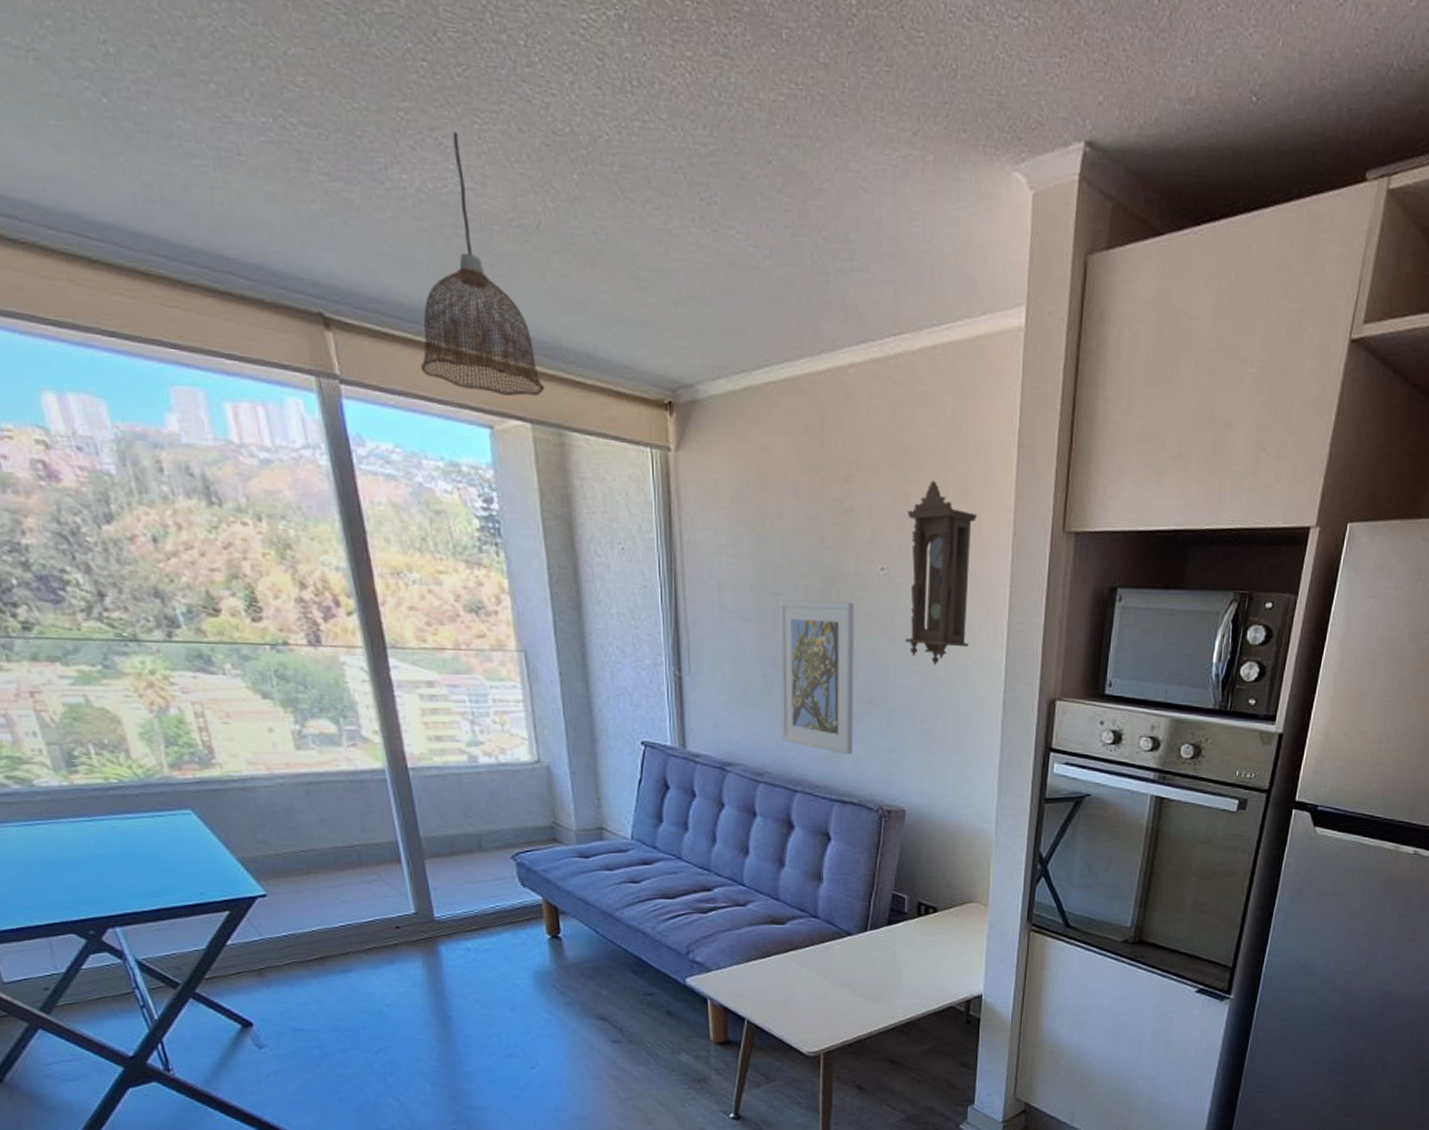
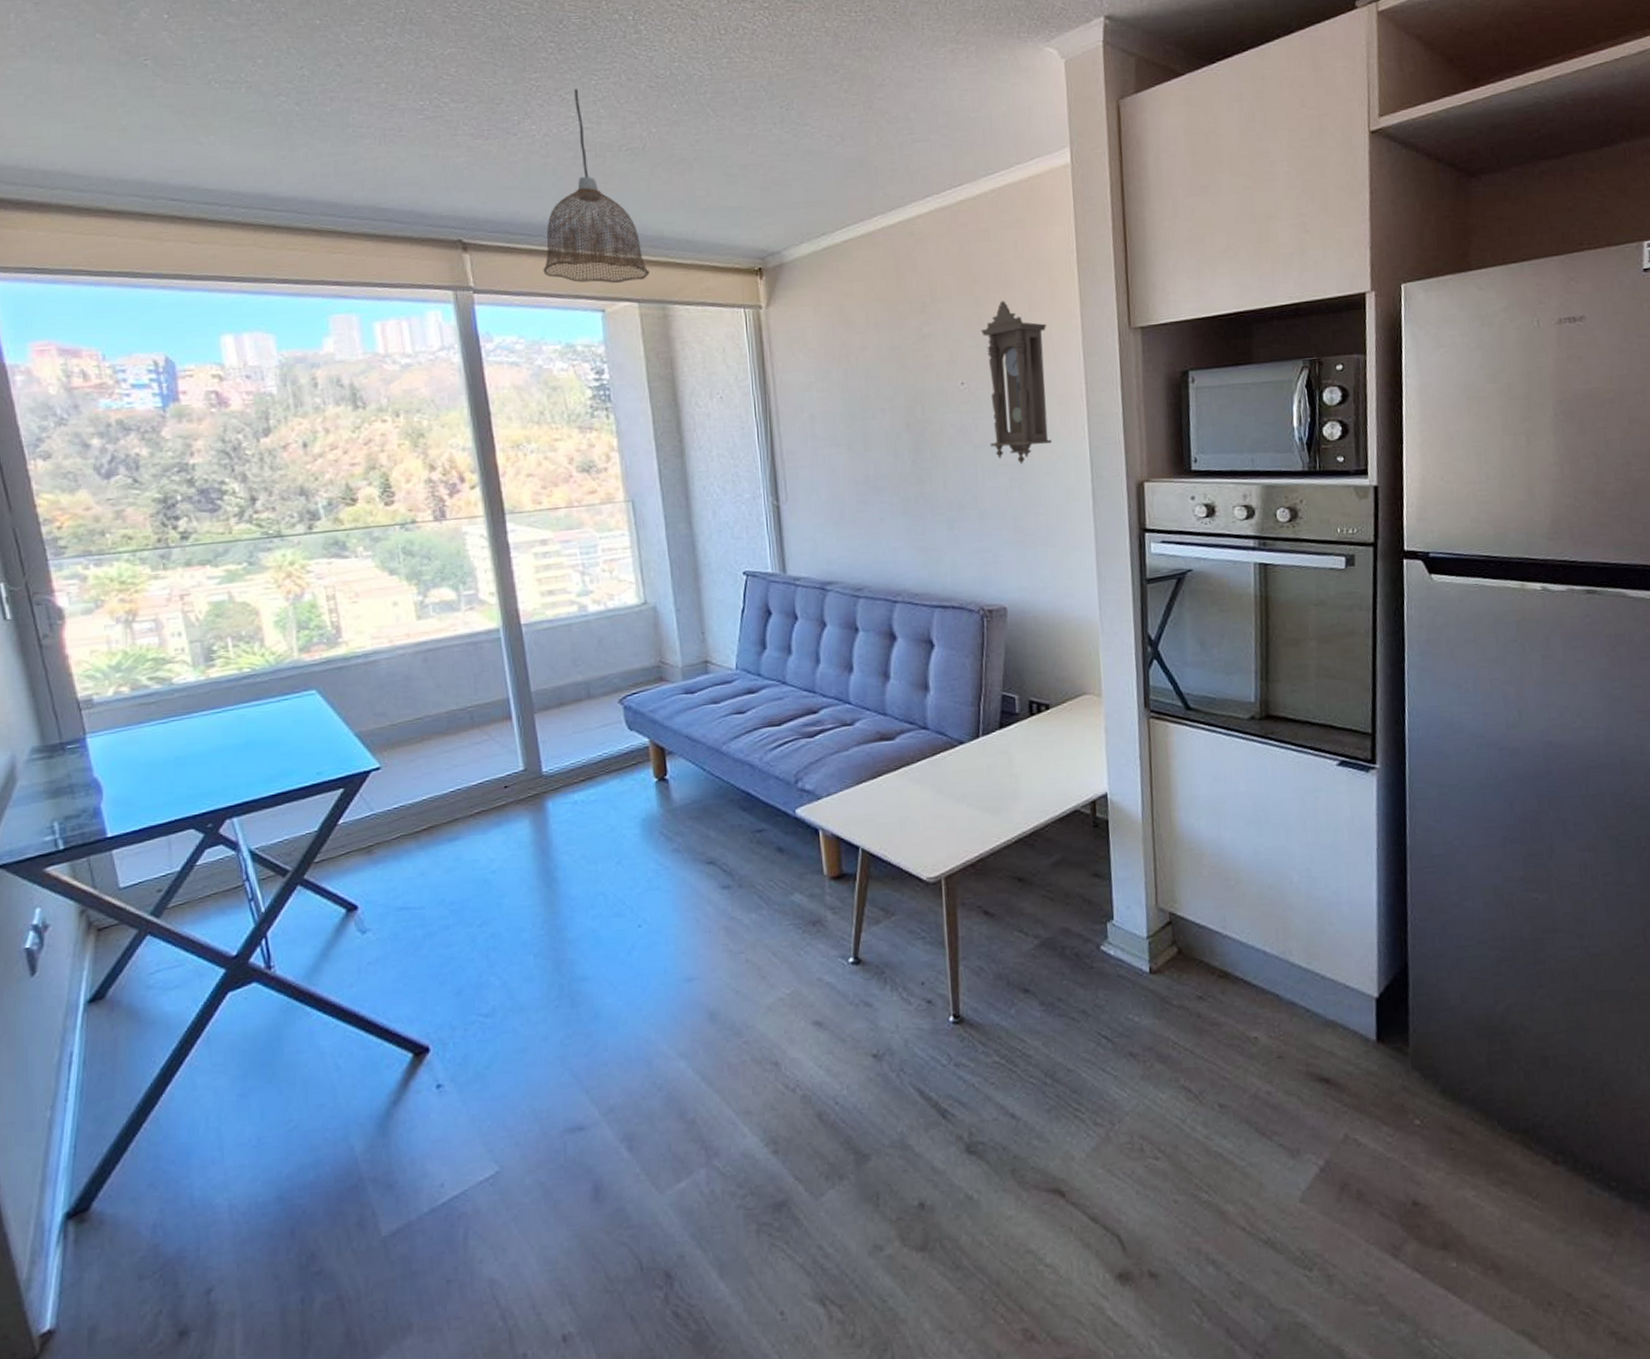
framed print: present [779,599,854,755] -> none [868,417,949,561]

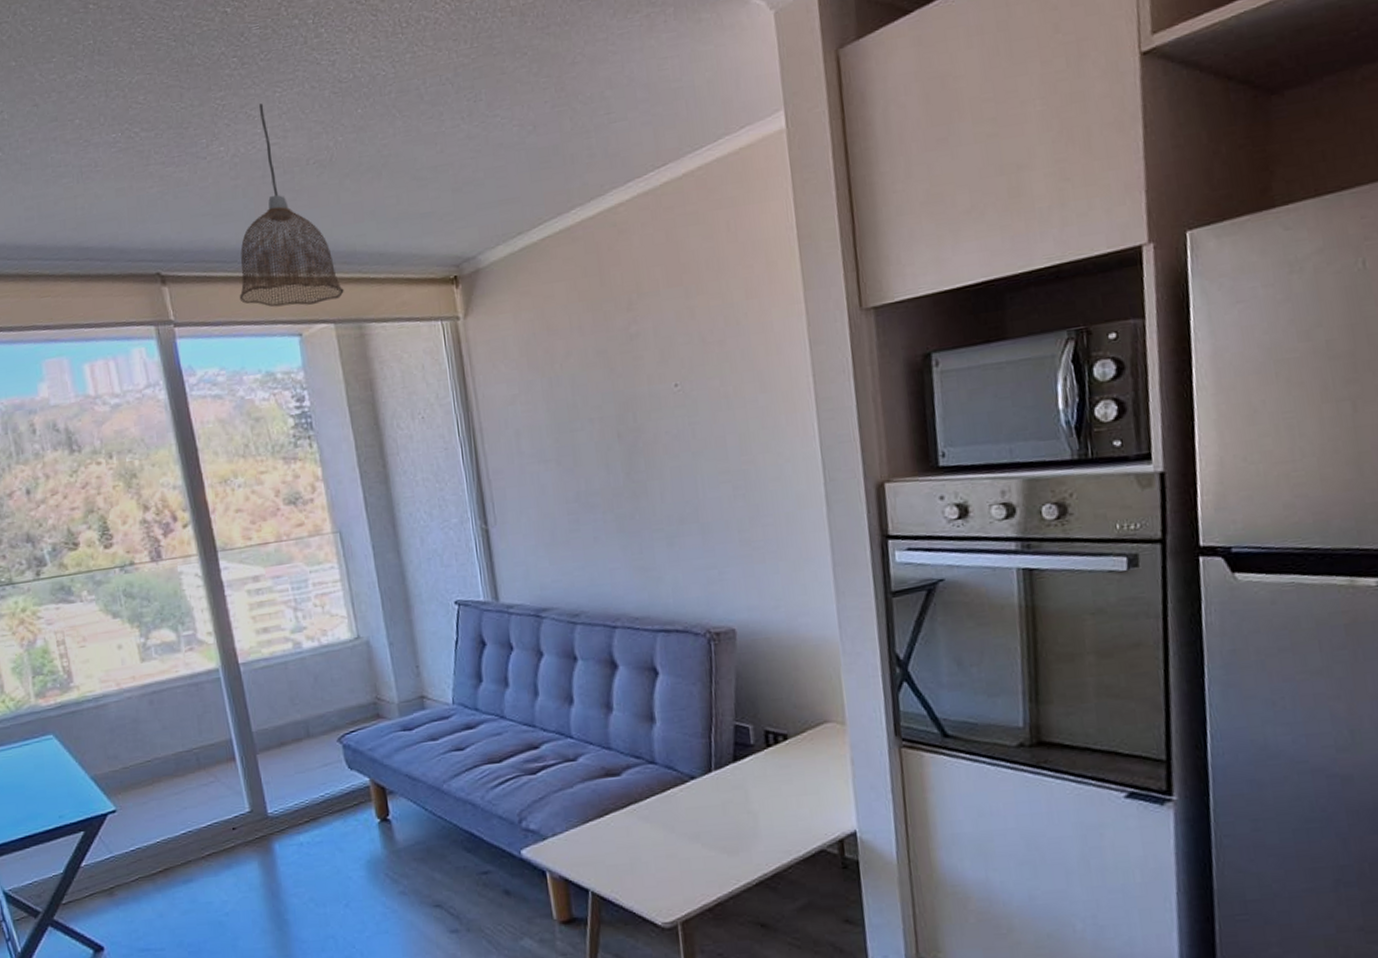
pendulum clock: present [980,301,1052,464] -> none [693,290,778,470]

